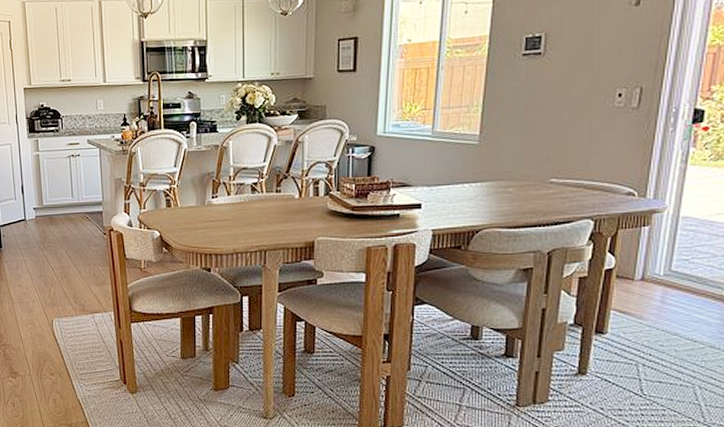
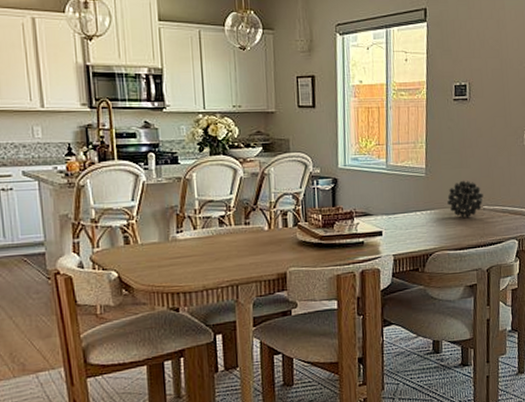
decorative ball: none [502,148,552,192] -> present [446,180,483,218]

